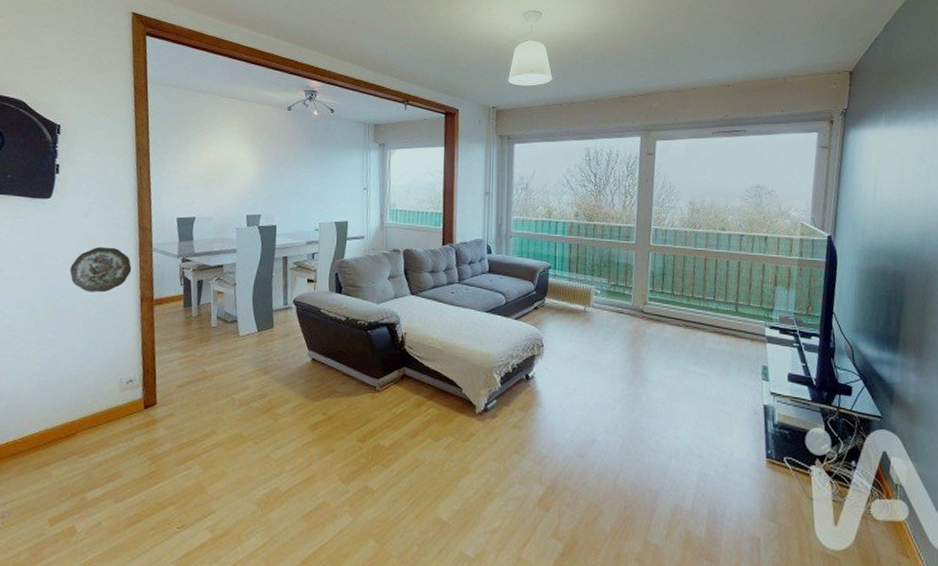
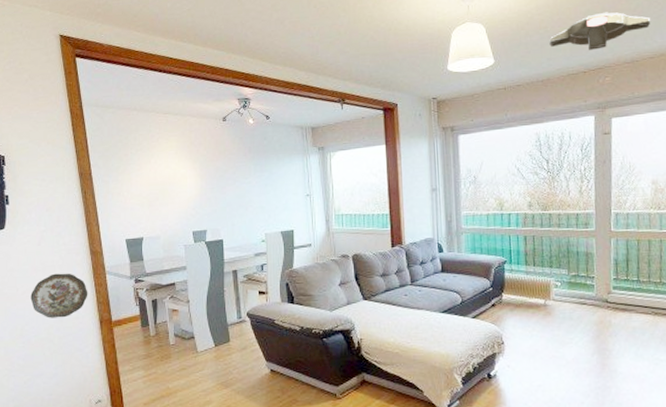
ceiling light: none [604,44,696,77] -> present [549,12,651,50]

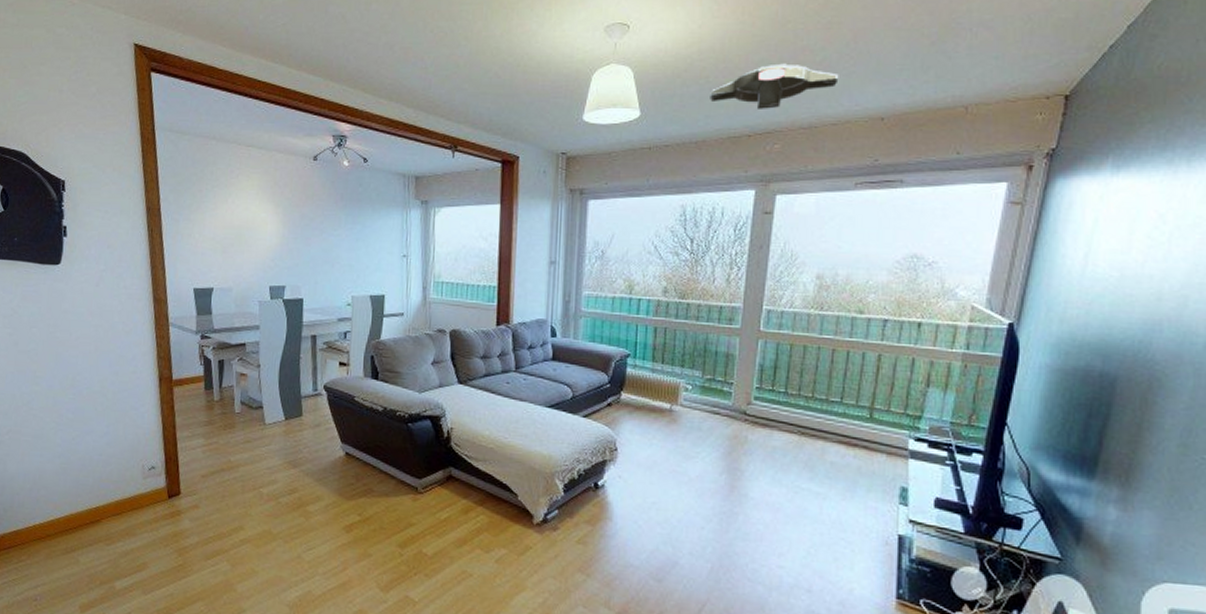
decorative plate: present [30,273,88,318] -> none [84,320,148,371]

